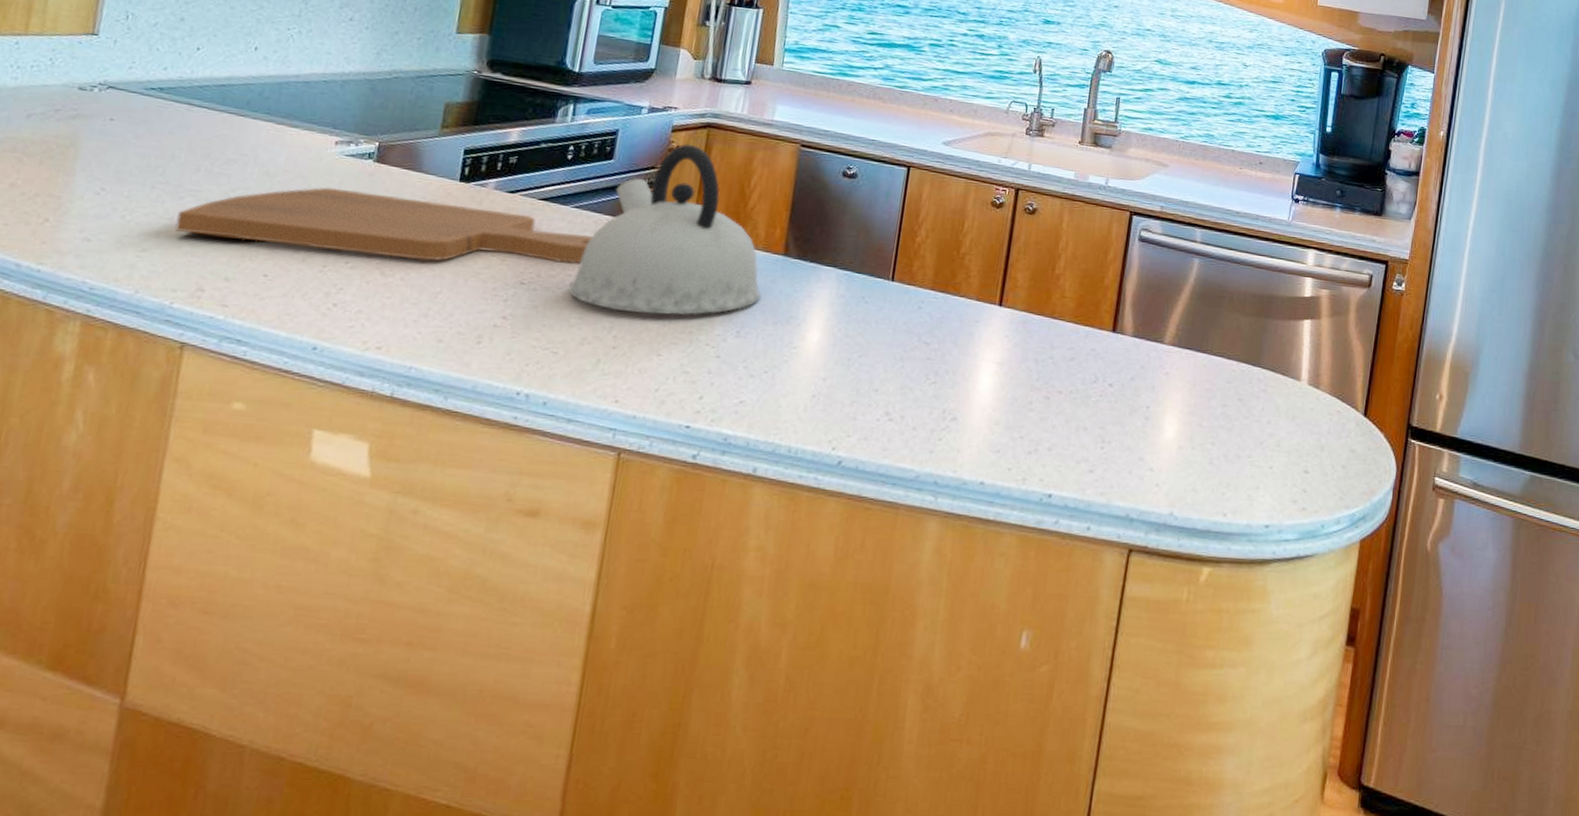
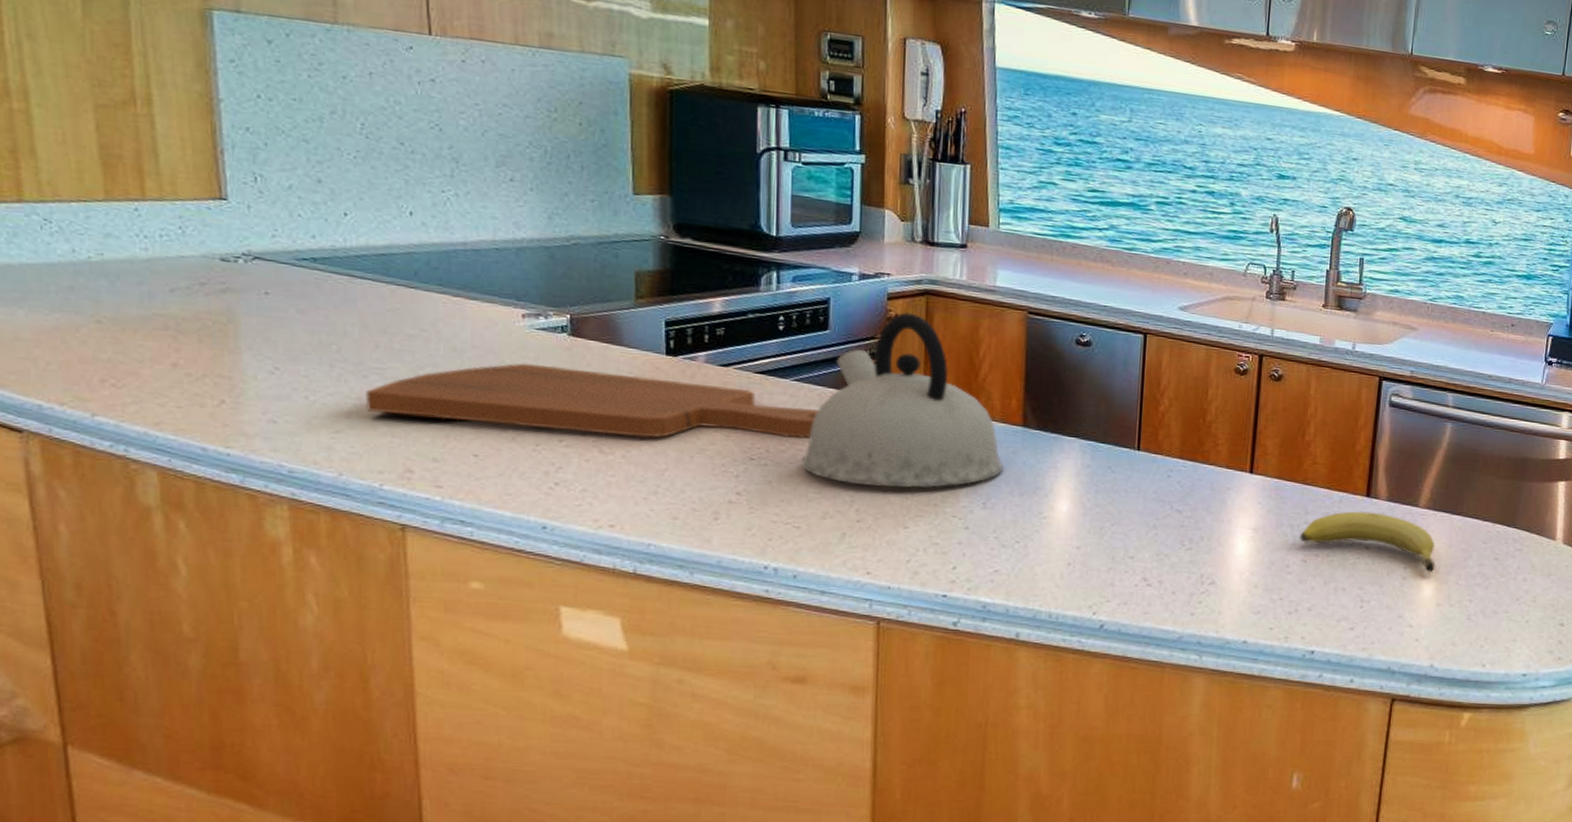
fruit: none [1044,346,1180,414] -> present [1299,511,1436,574]

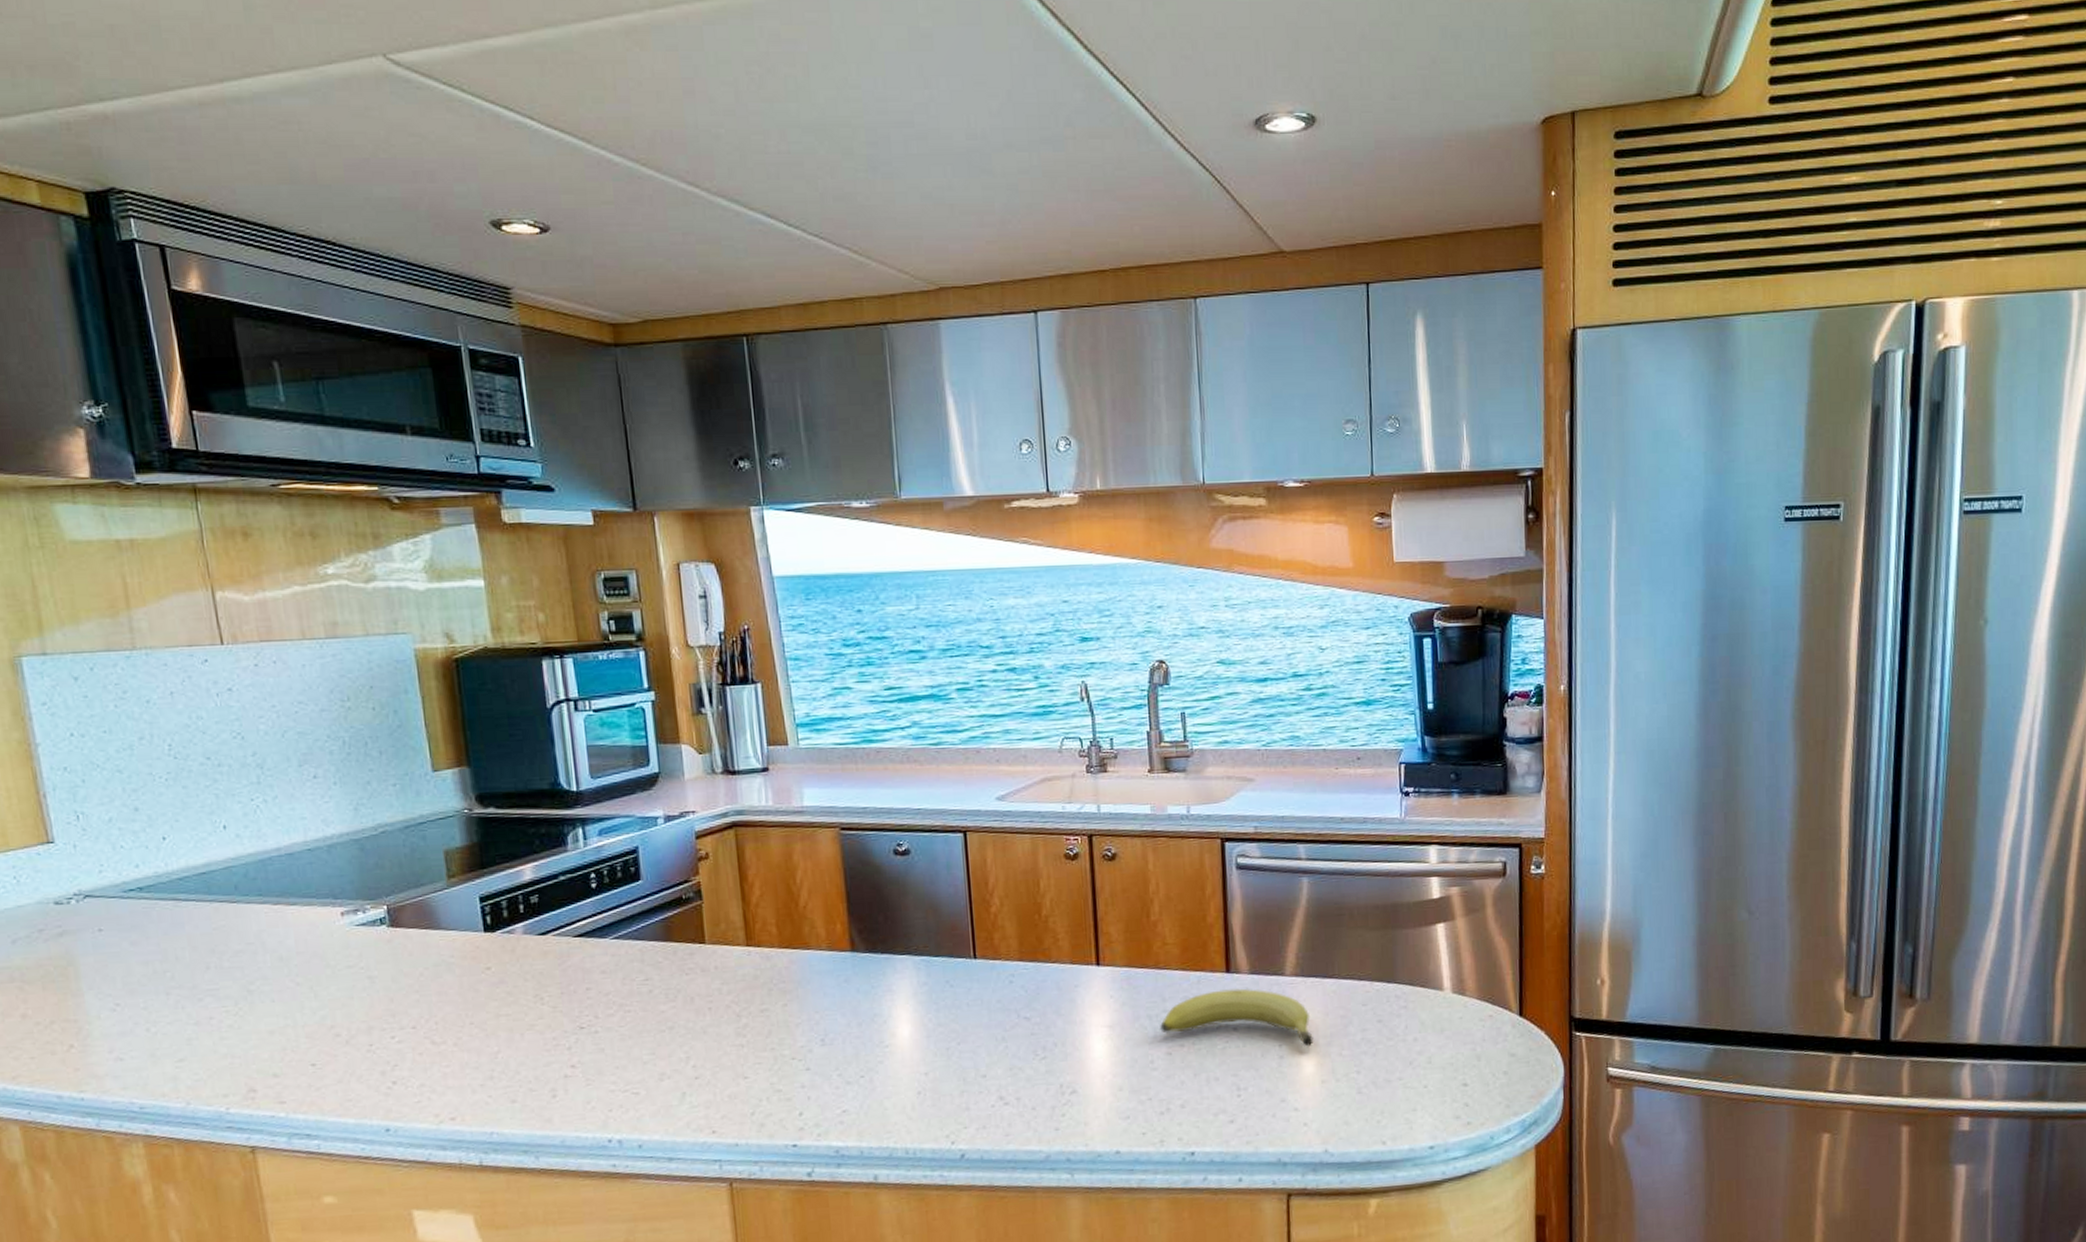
cutting board: present [366,363,819,439] -> none [202,955,643,1035]
kettle: present [802,312,1004,489] -> none [632,848,838,1040]

